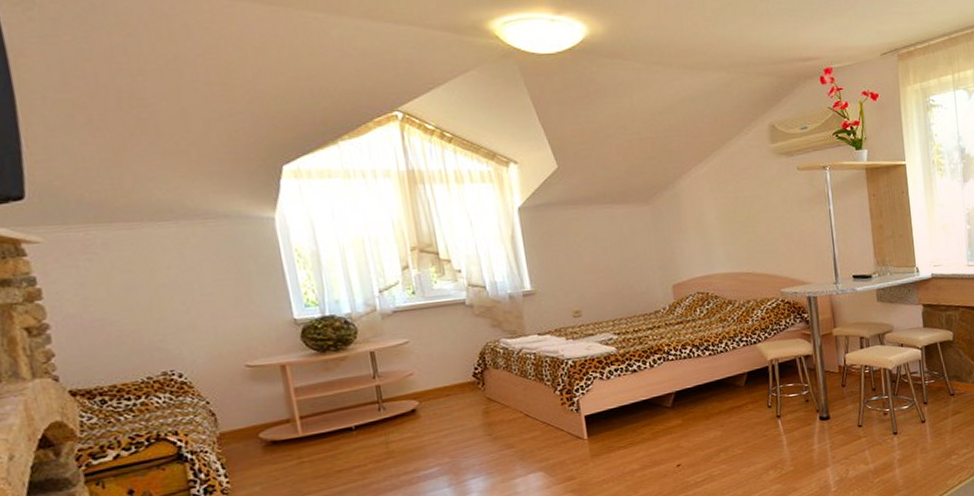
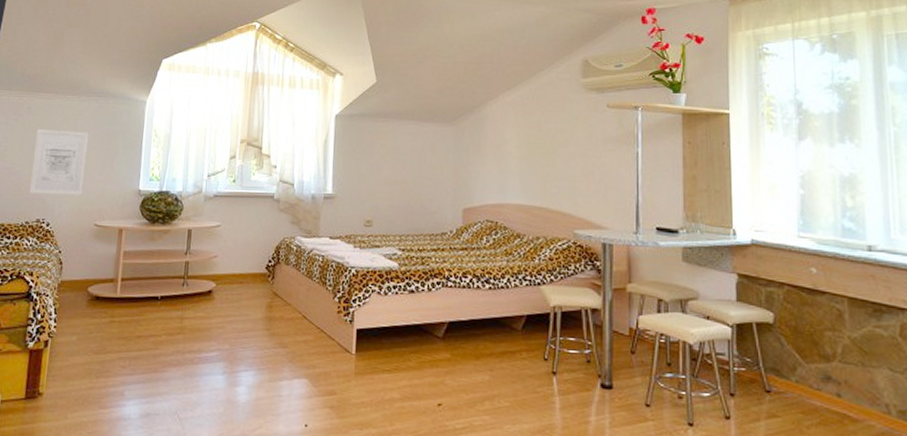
wall art: none [126,262,218,345] -> present [29,129,90,196]

